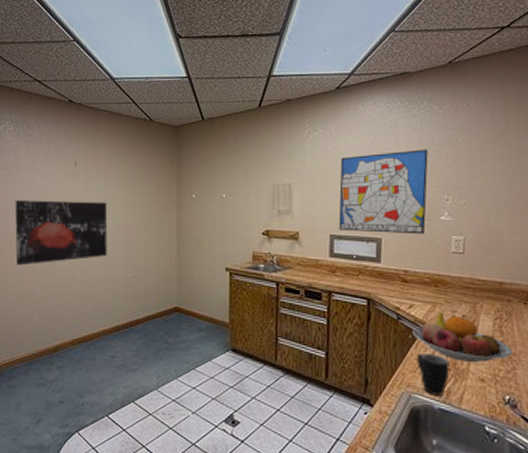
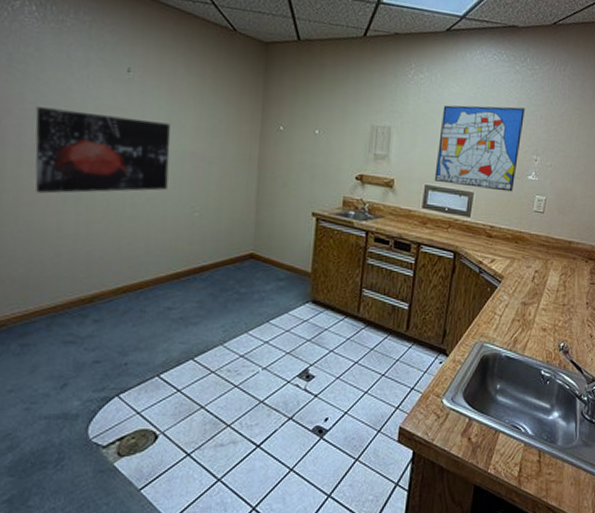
fruit bowl: present [412,312,512,363] -> none [491,267,571,314]
mug: present [416,354,450,396] -> none [491,306,520,345]

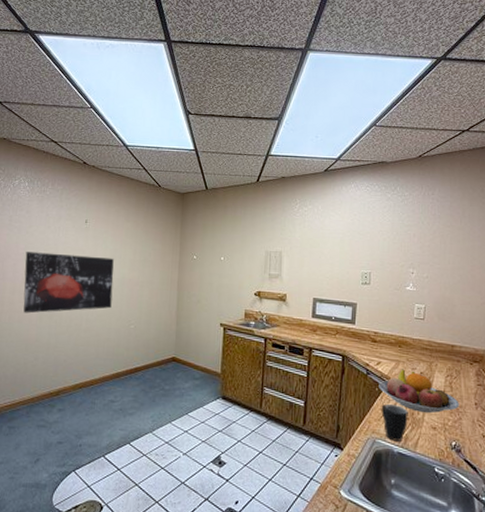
wall art: present [434,105,525,192] -> none [321,228,399,302]
fruit bowl: none [491,267,571,314] -> present [379,369,459,414]
mug: none [491,306,520,345] -> present [381,404,408,441]

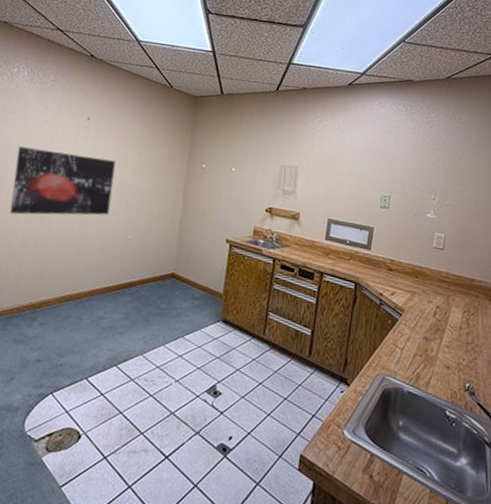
fruit bowl: present [379,369,459,414] -> none [392,301,476,351]
mug: present [381,404,408,441] -> none [392,338,421,380]

